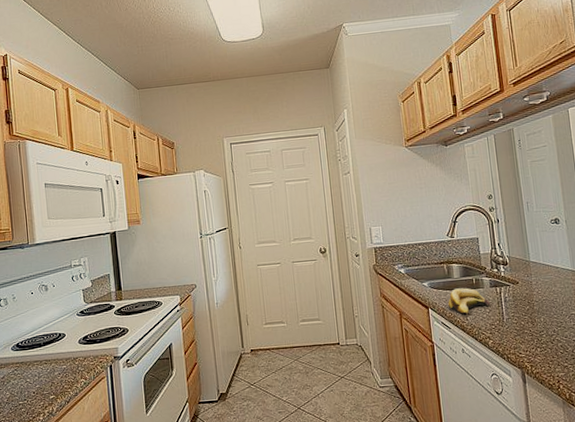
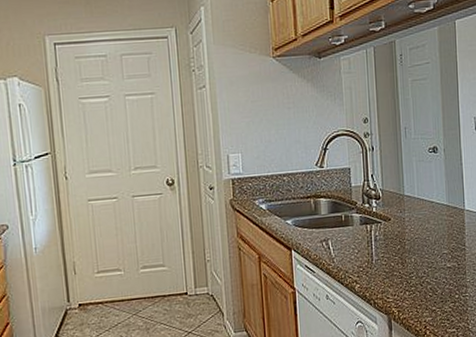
banana: present [447,288,491,315] -> none [313,225,360,257]

